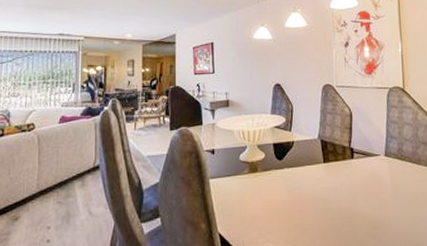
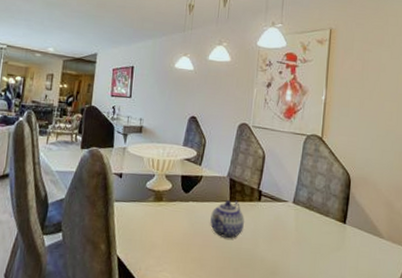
teapot: none [307,161,341,200] -> present [210,199,244,239]

